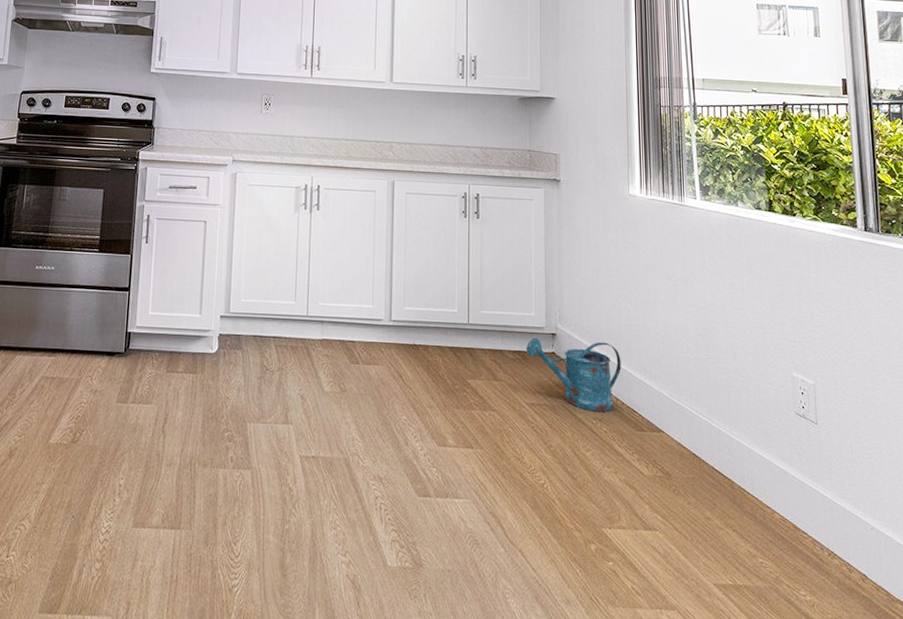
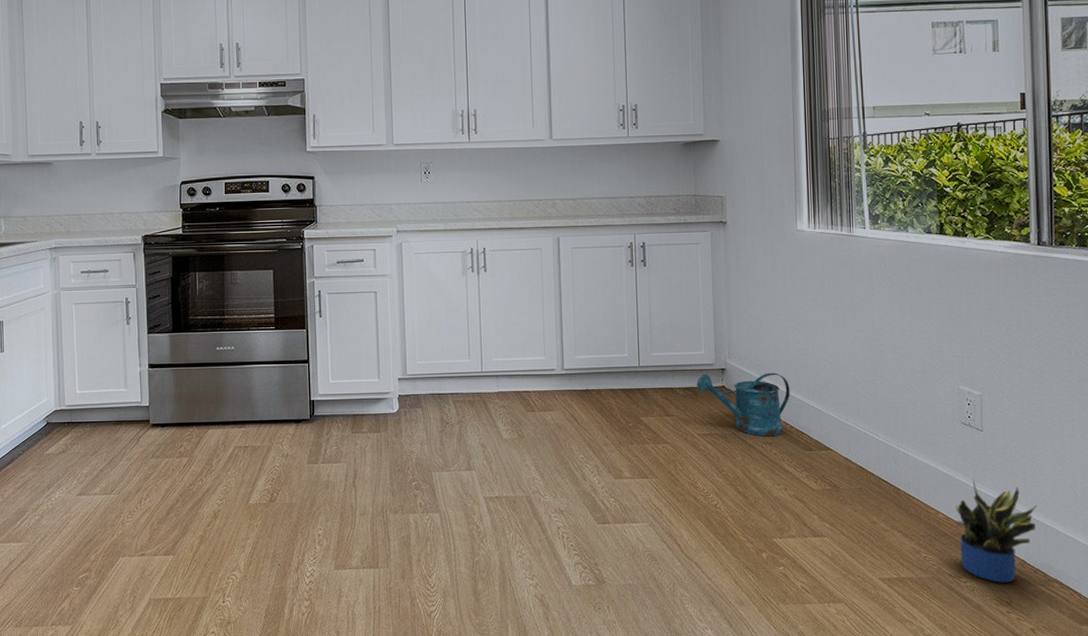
potted plant: none [793,477,876,600] -> present [956,479,1037,583]

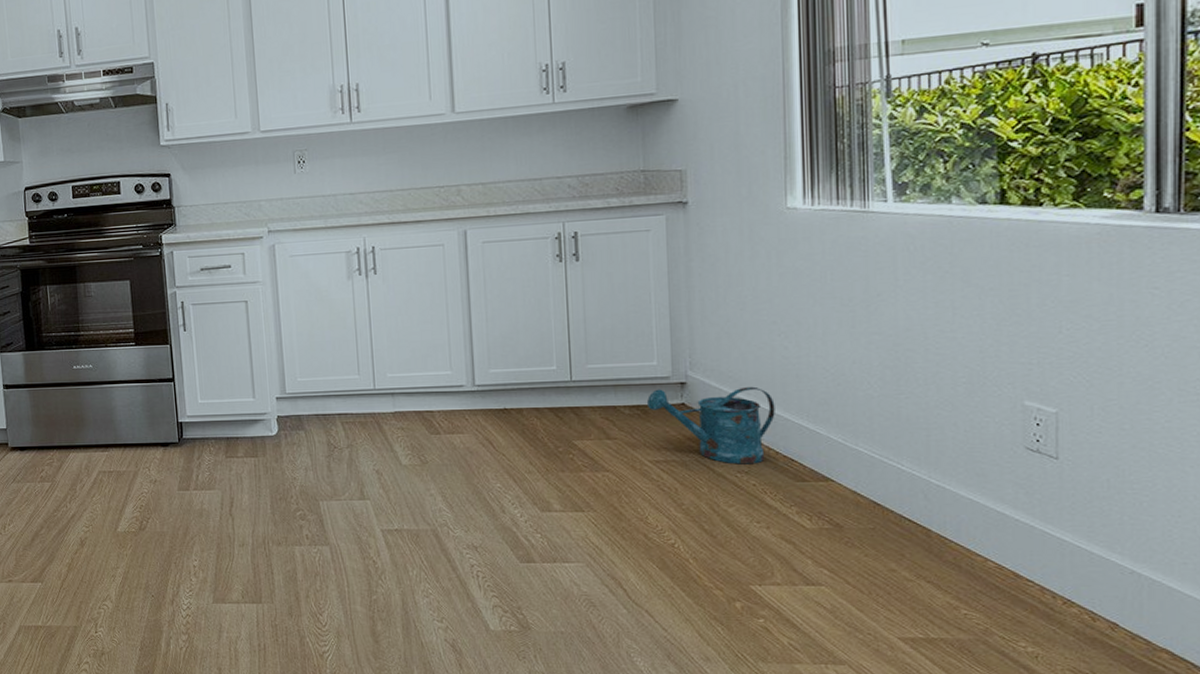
potted plant: present [956,479,1037,583] -> none [1014,519,1139,650]

